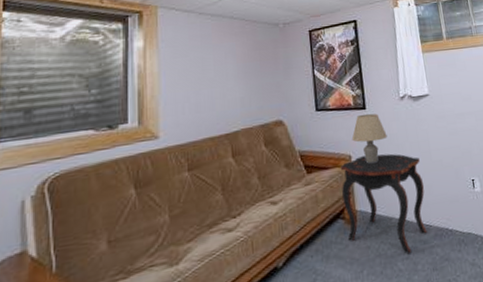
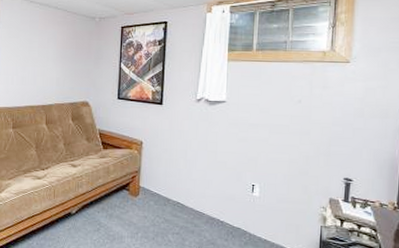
side table: present [340,153,427,255] -> none [129,144,205,231]
table lamp: present [351,113,388,164] -> none [145,108,178,152]

